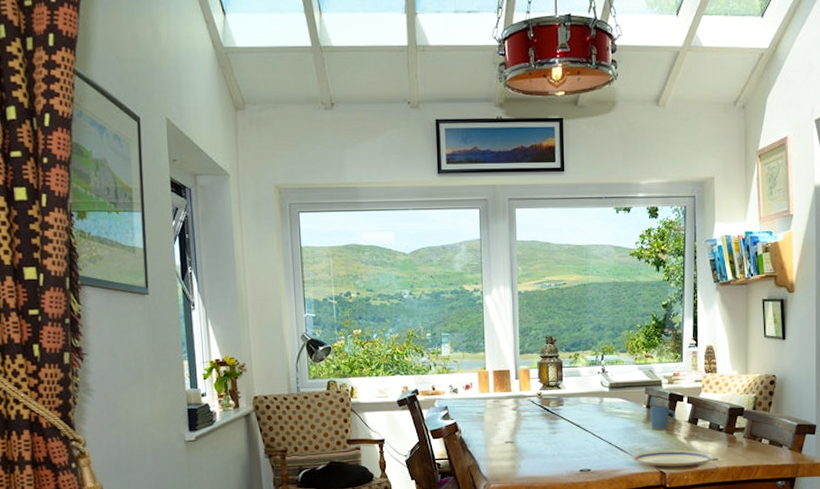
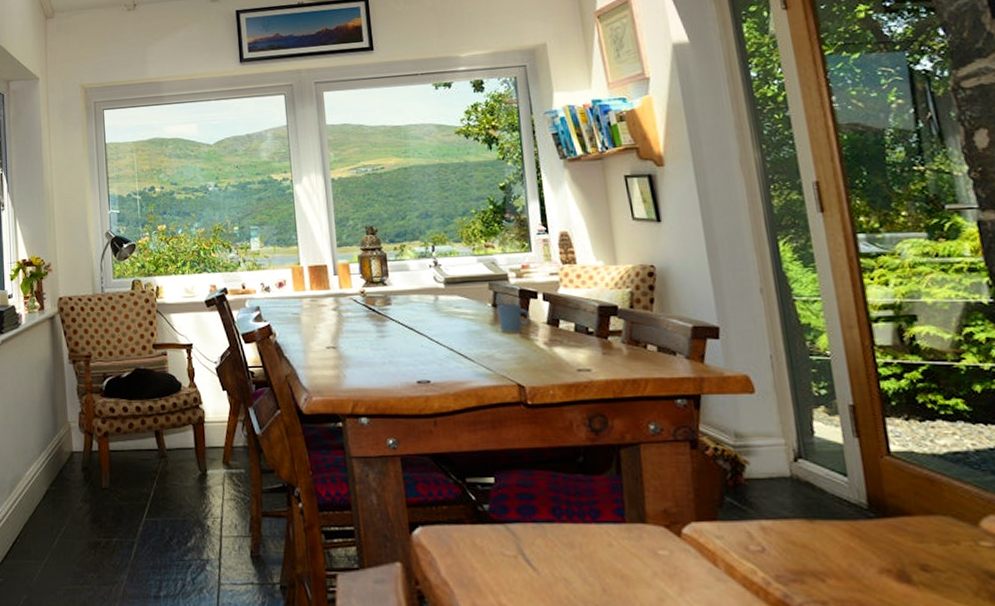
plate: present [631,449,714,471] -> none [479,357,586,384]

